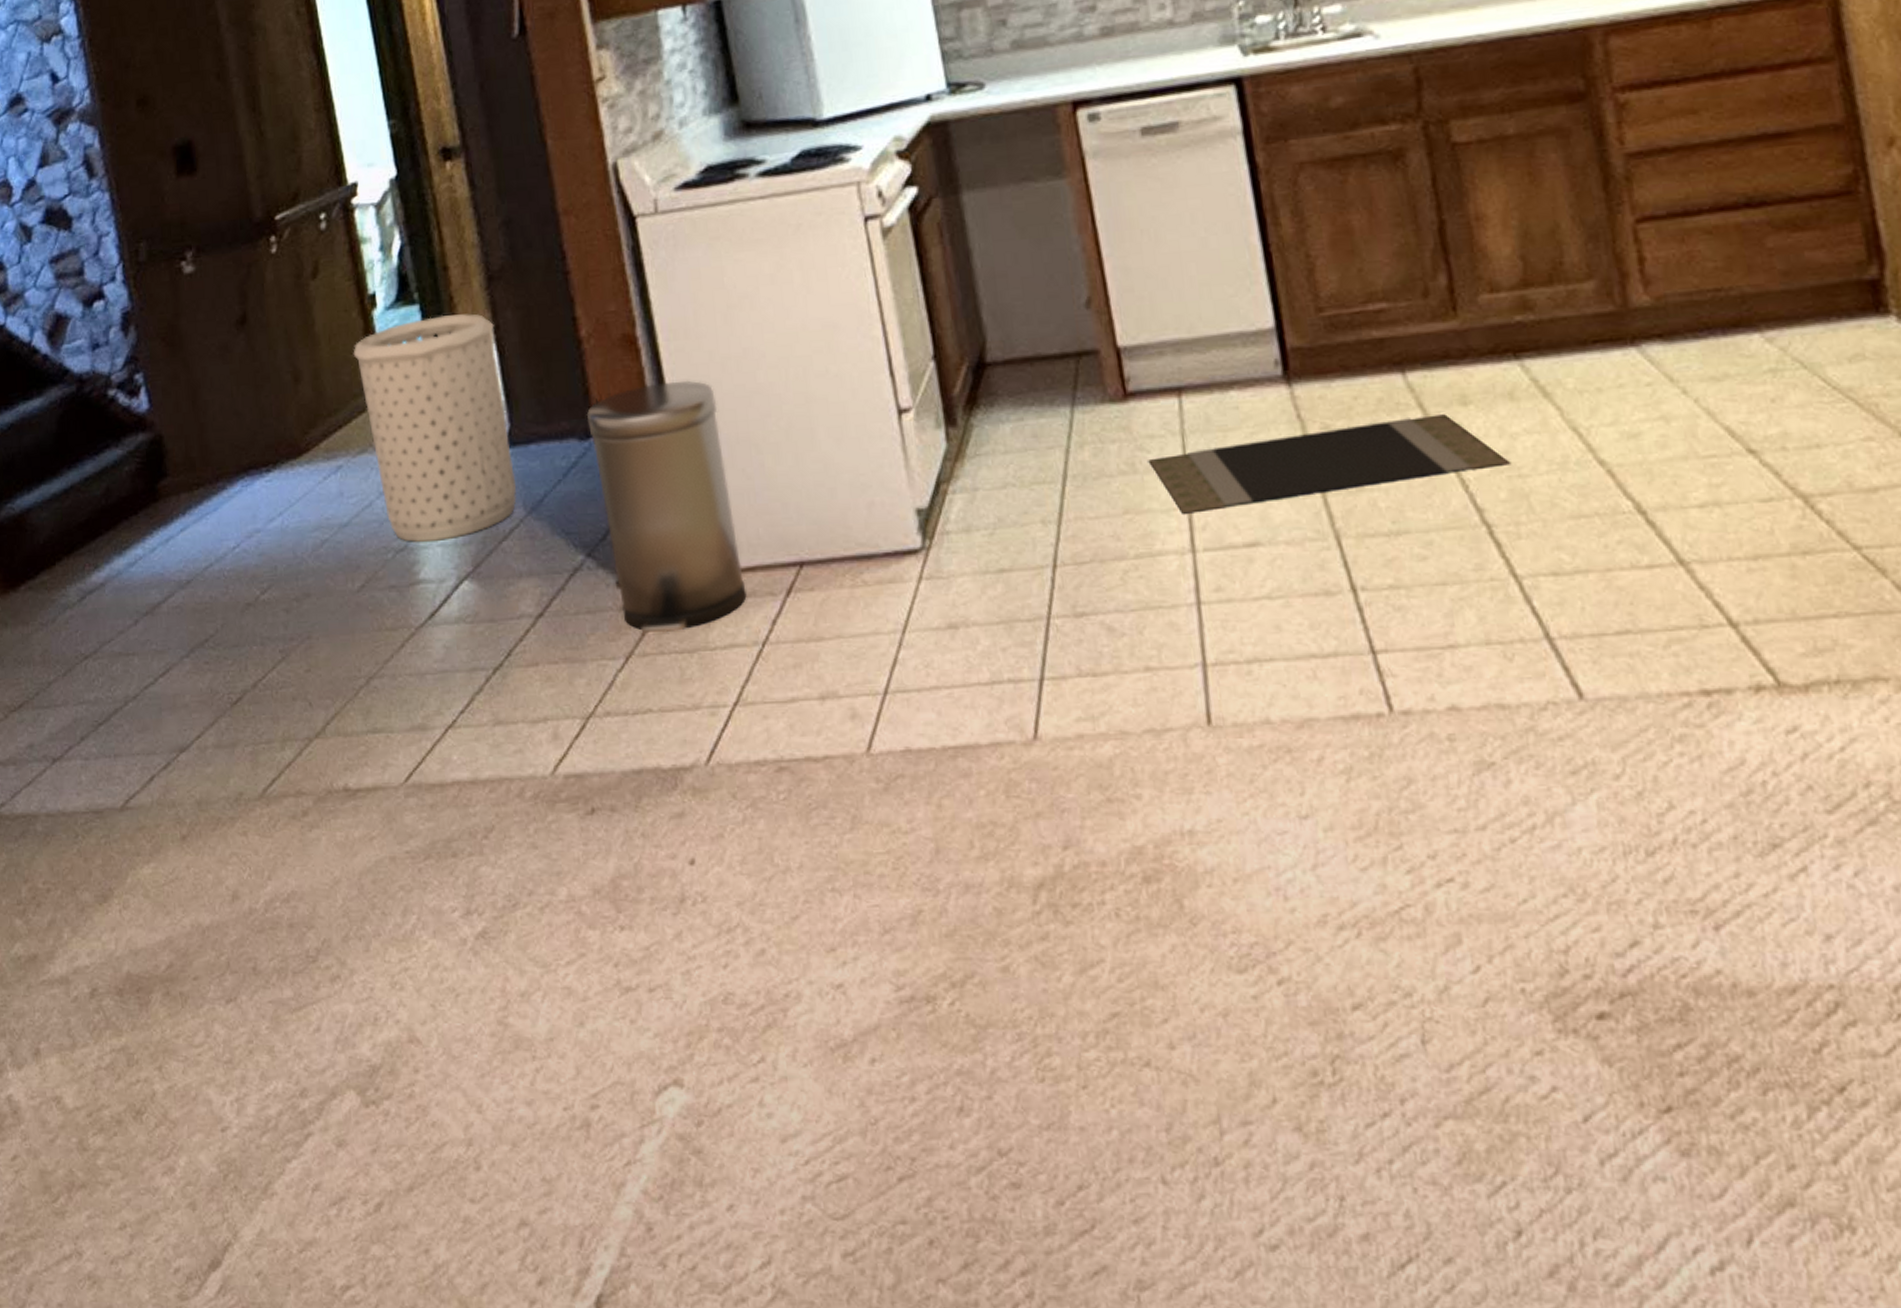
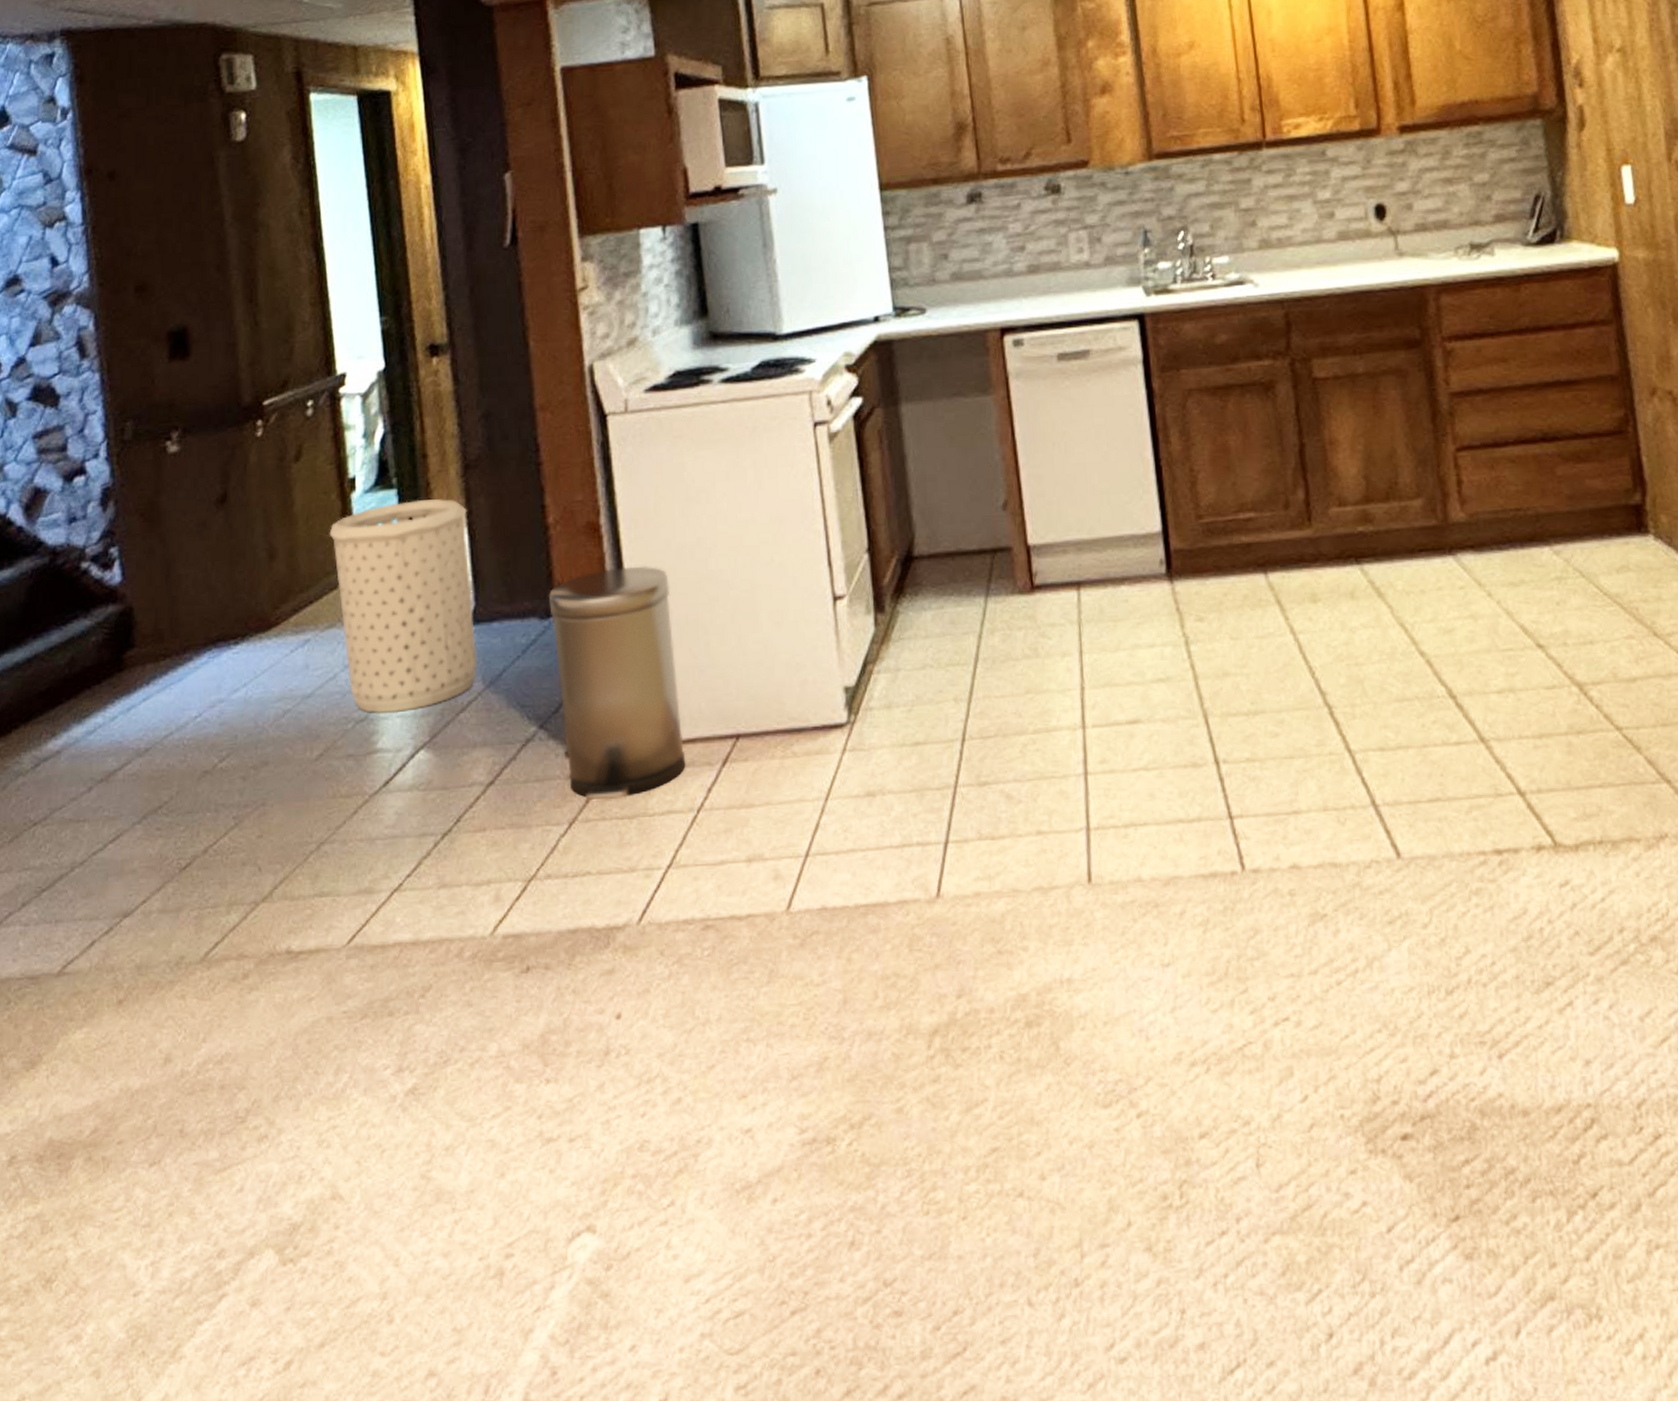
doormat: present [1148,414,1512,514] -> none [1049,610,1350,694]

